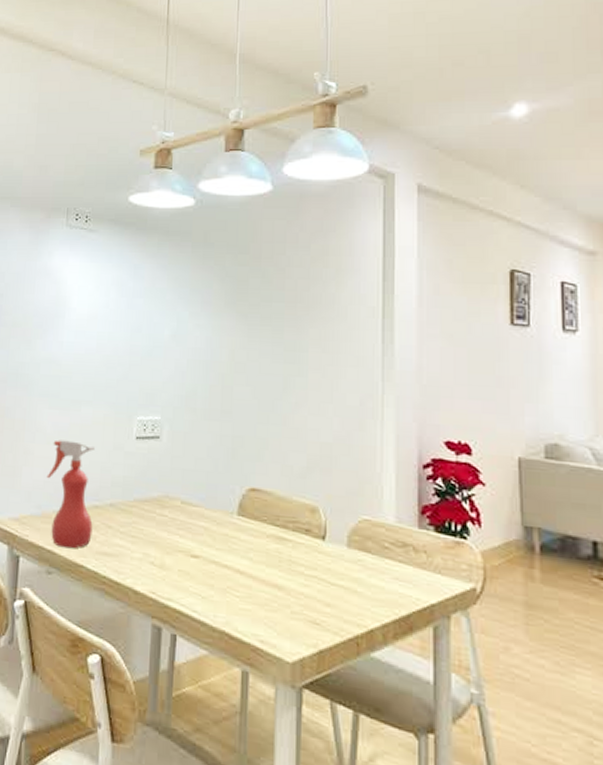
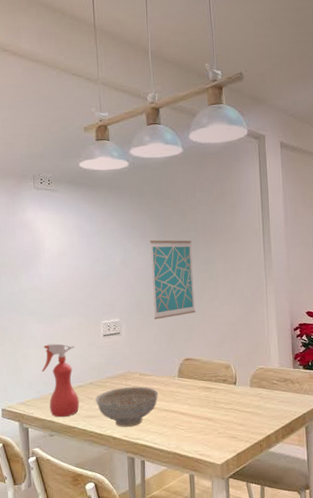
decorative bowl: none [115,517,207,580] -> present [96,386,159,428]
wall art: none [209,310,275,425] -> present [149,240,196,320]

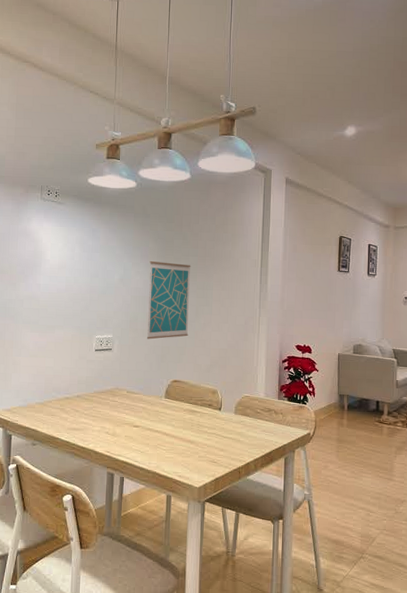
spray bottle: present [41,343,80,418] -> none [30,354,65,427]
decorative bowl: present [96,386,159,428] -> none [81,403,144,443]

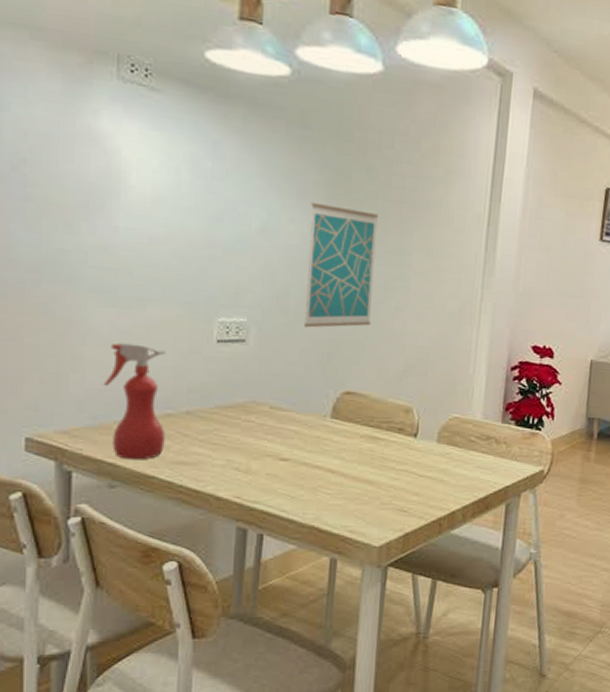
spray bottle: none [30,354,65,427] -> present [103,343,165,460]

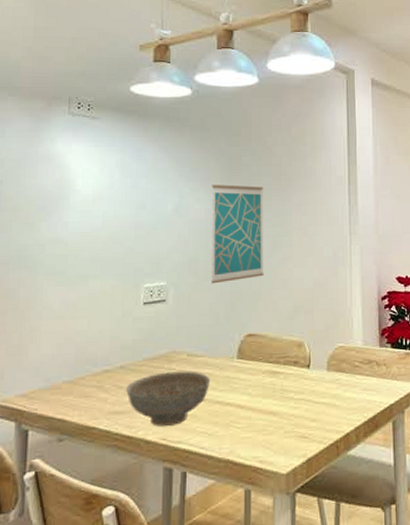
spray bottle: present [103,343,165,460] -> none [55,313,104,415]
decorative bowl: none [193,423,298,485] -> present [126,371,211,427]

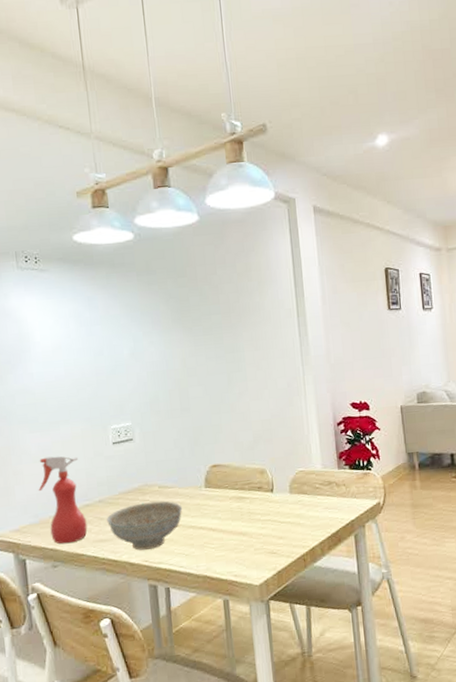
spray bottle: none [55,313,104,415] -> present [38,456,88,545]
wall art: present [211,185,264,284] -> none [163,325,223,421]

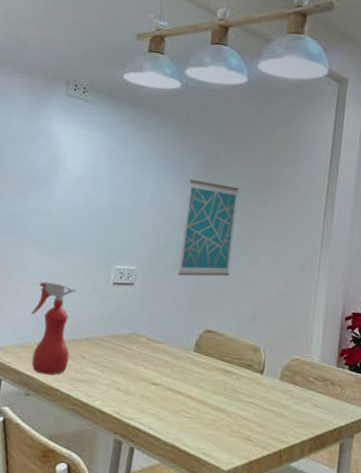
decorative bowl: present [107,501,183,551] -> none [88,351,167,403]
wall art: none [163,325,223,421] -> present [177,179,240,277]

